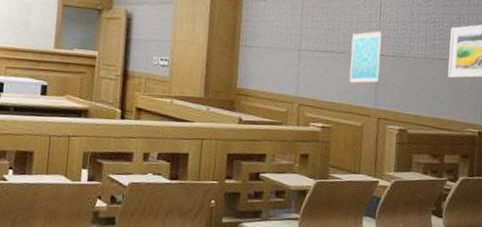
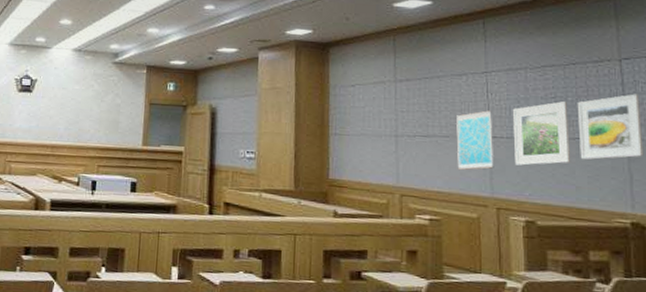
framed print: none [396,26,443,82] -> present [512,101,571,166]

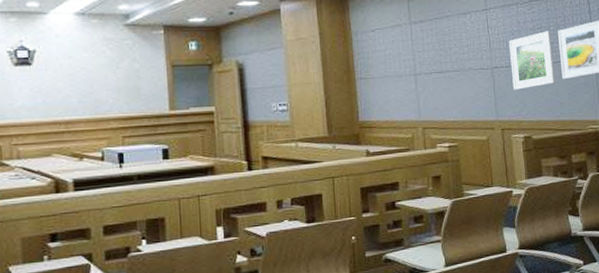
wall art: present [456,110,494,170] -> none [464,44,497,99]

